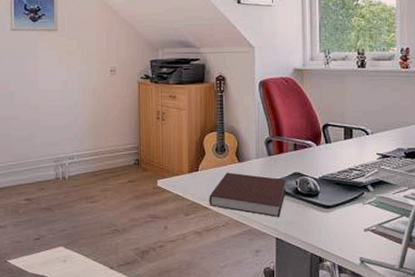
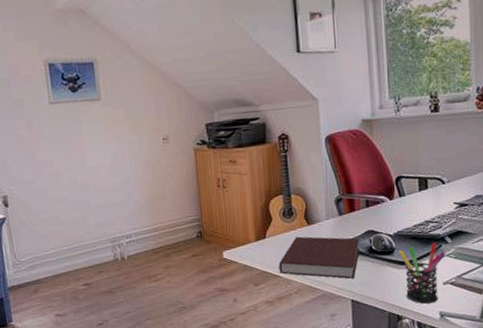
pen holder: none [322,190,367,248] -> present [398,243,445,304]

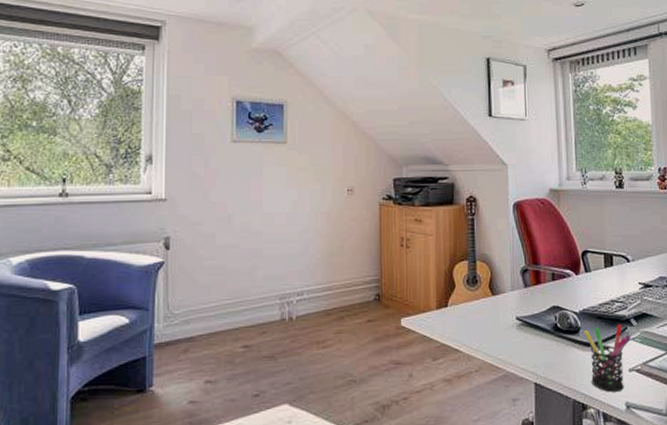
notebook: present [278,236,360,279] -> none [460,307,545,359]

